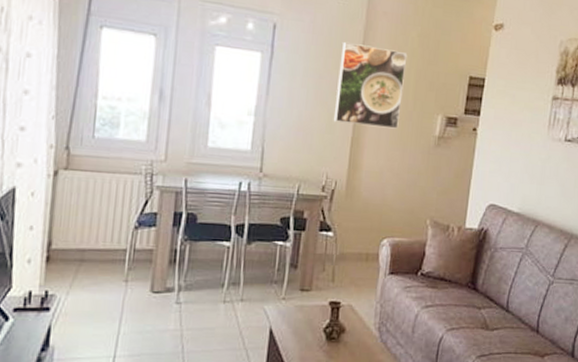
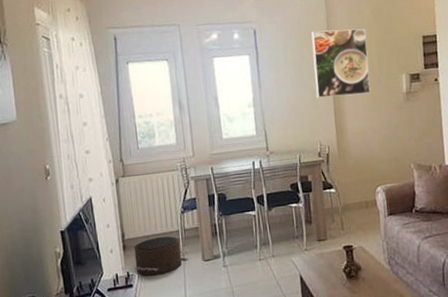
pouf: none [57,253,134,301] -> present [134,236,188,276]

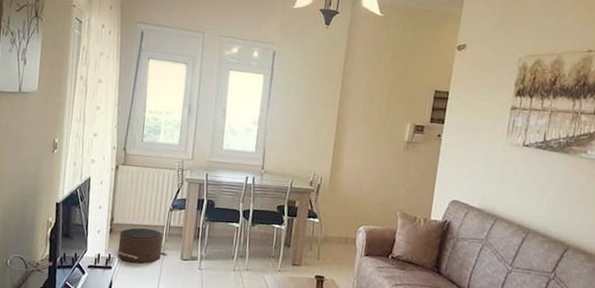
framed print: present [311,28,371,98] -> none [319,64,381,135]

